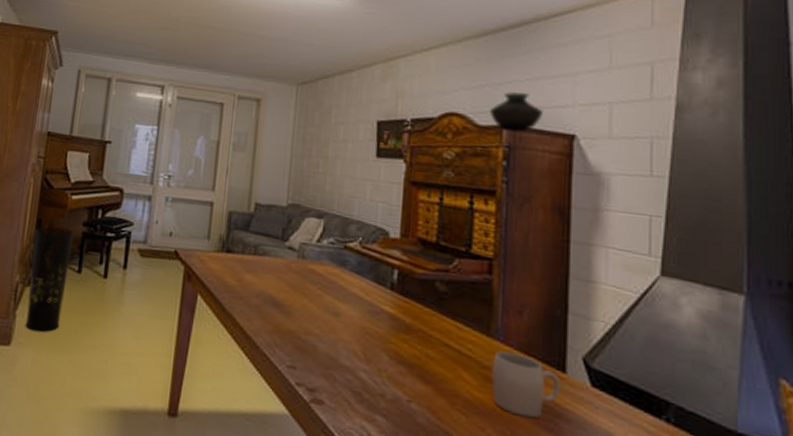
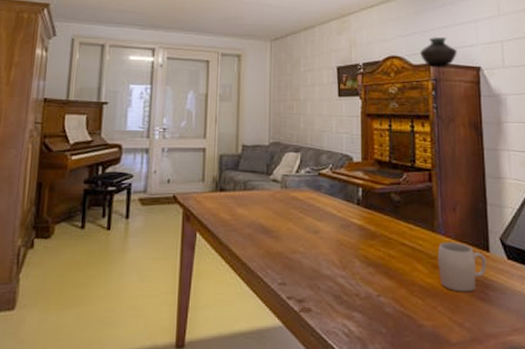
umbrella stand: present [25,226,75,332] -> none [29,188,76,292]

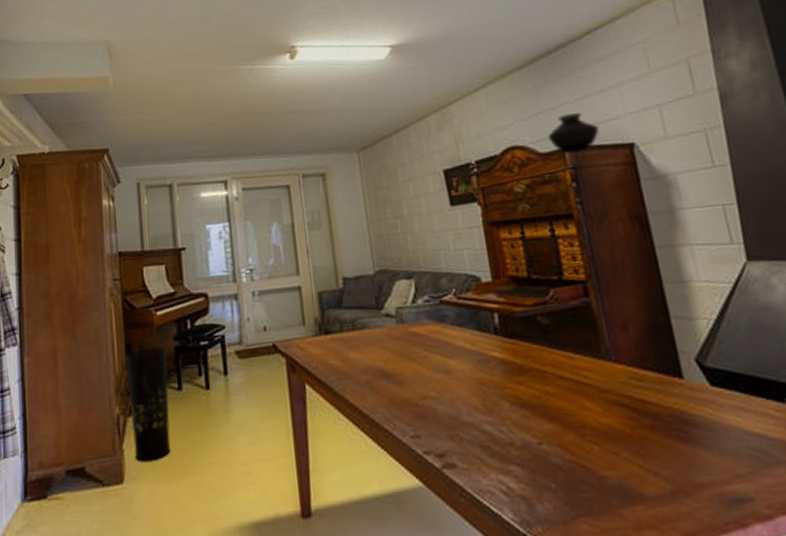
umbrella stand: none [29,188,76,292] -> present [126,346,171,463]
mug: present [437,243,487,292] -> none [610,369,683,432]

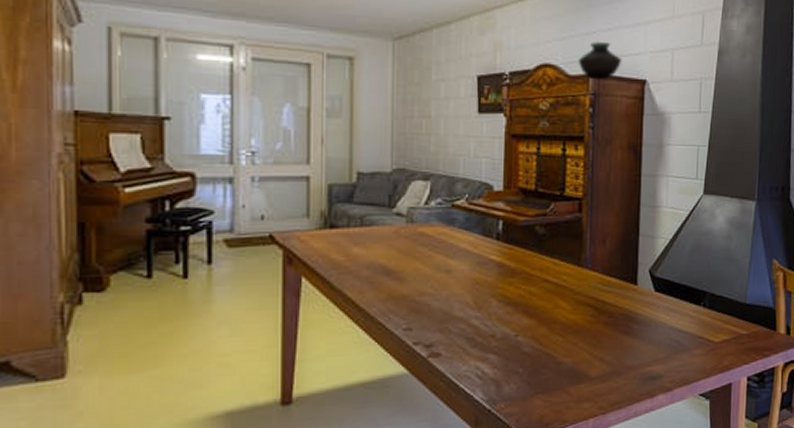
umbrella stand: present [126,346,171,463] -> none [77,229,136,355]

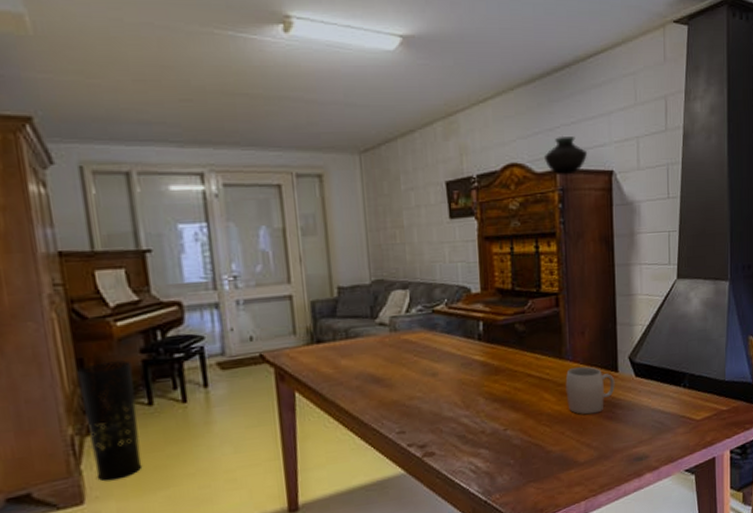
umbrella stand: none [77,229,136,355] -> present [77,360,142,481]
mug: none [582,276,633,327] -> present [565,366,615,415]

